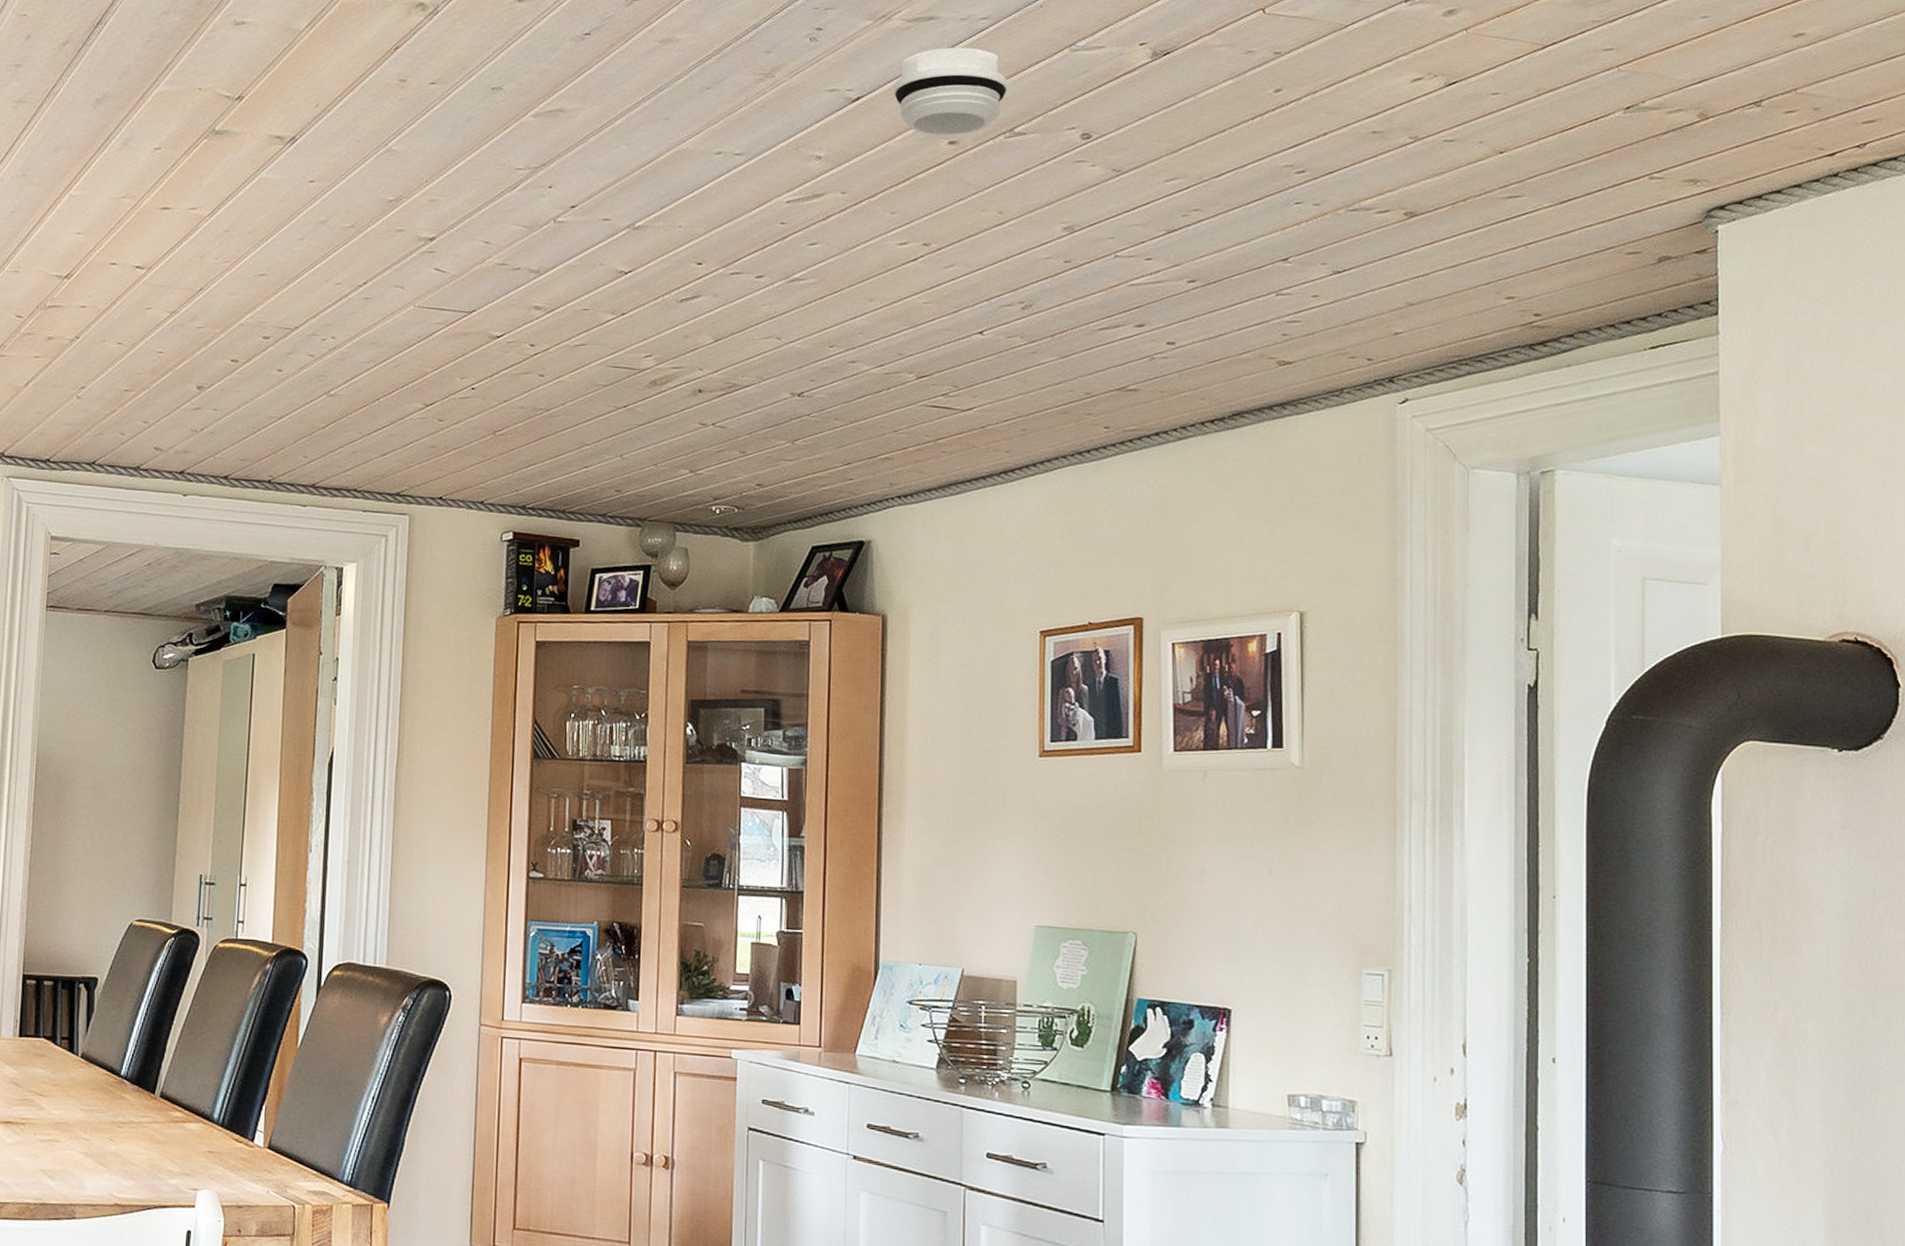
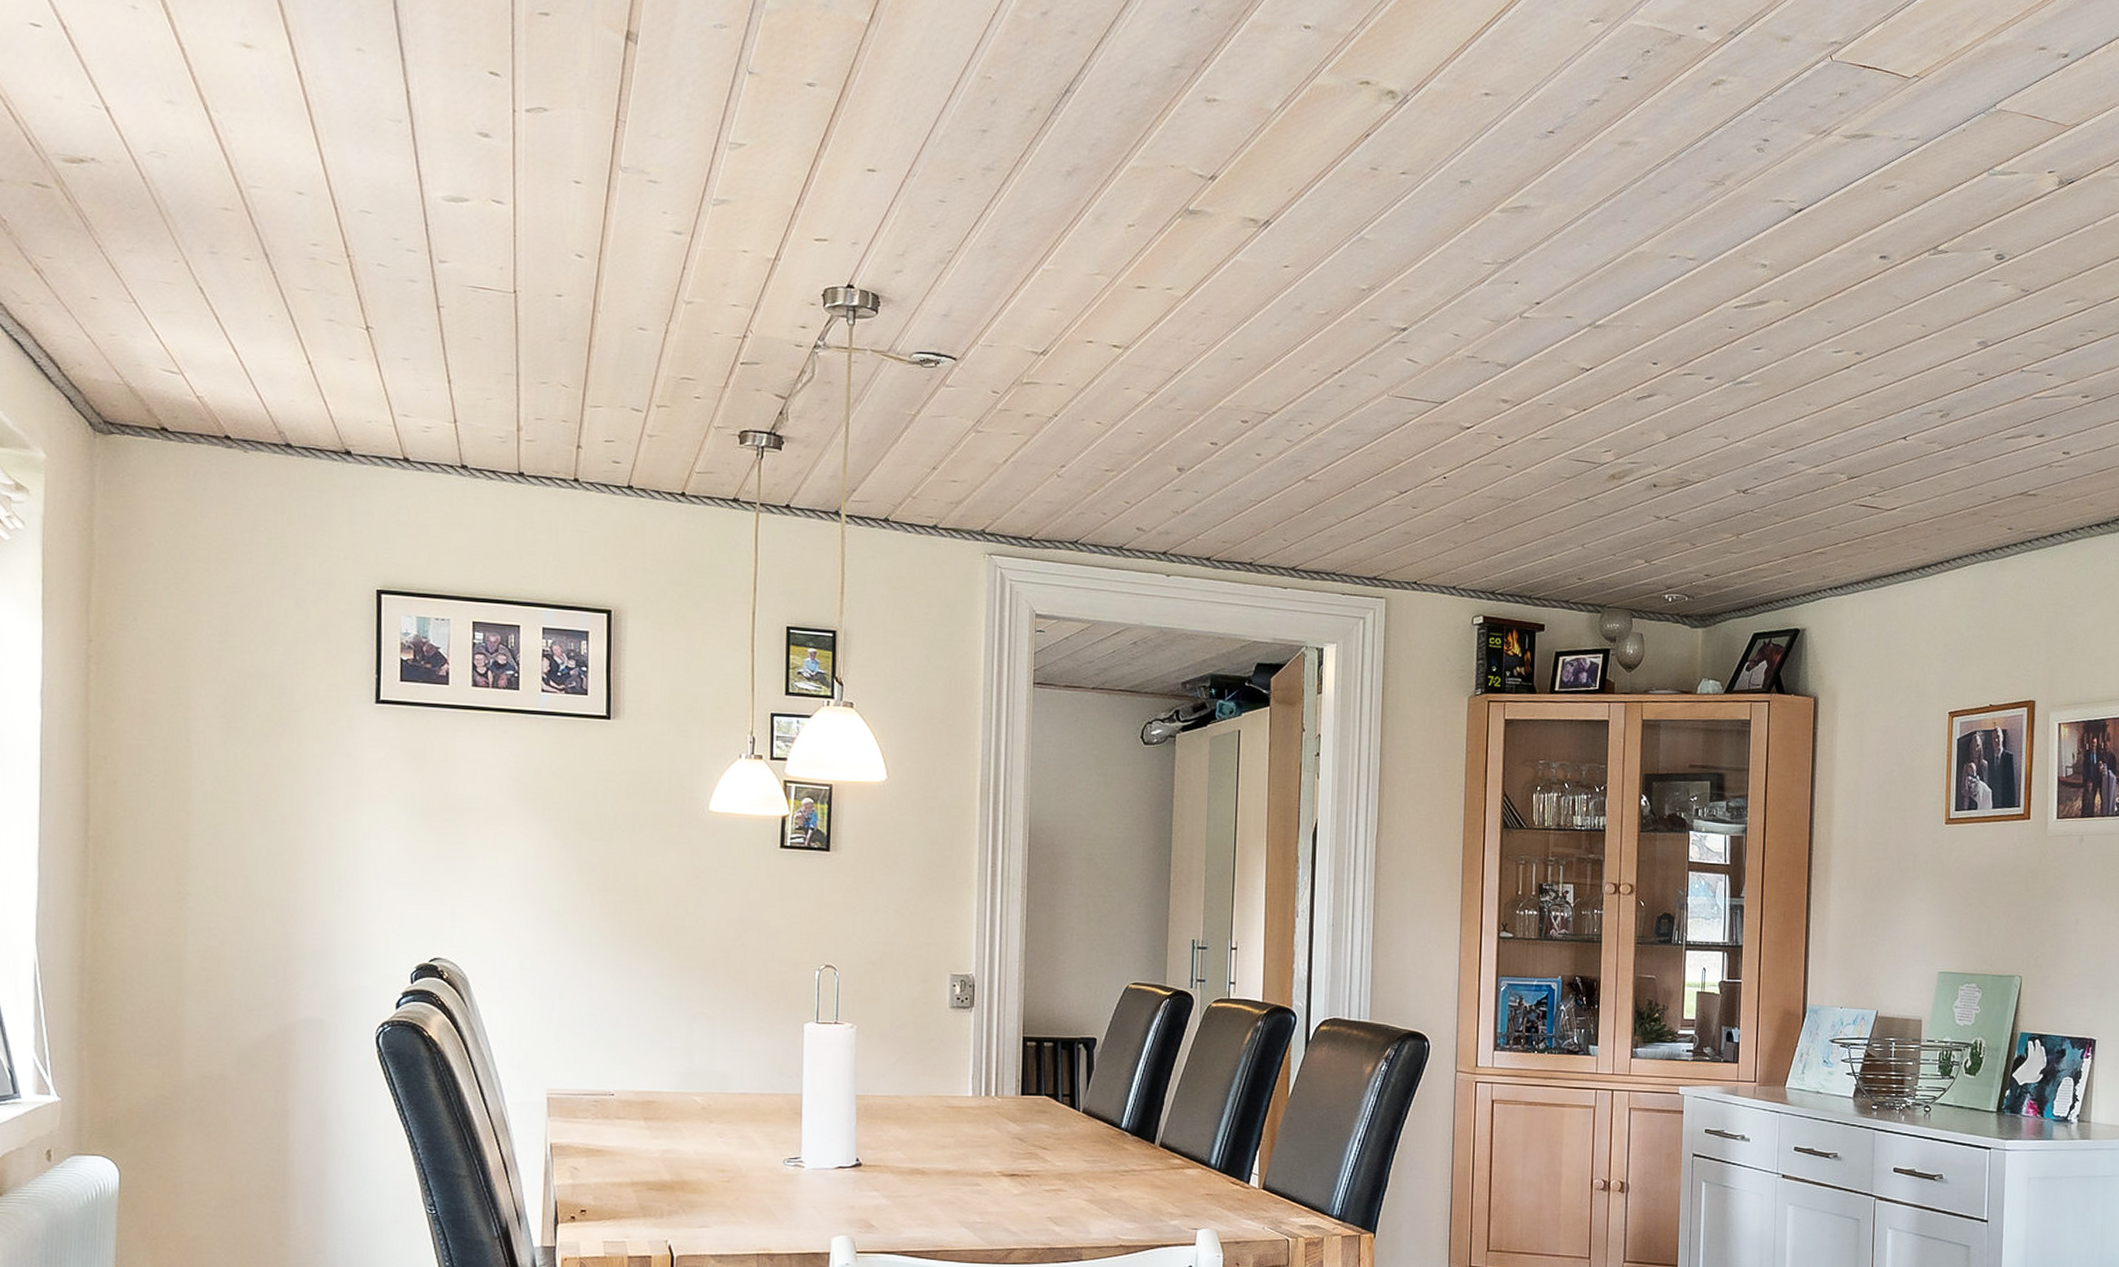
smoke detector: present [894,47,1008,136] -> none [1832,165,1934,251]

